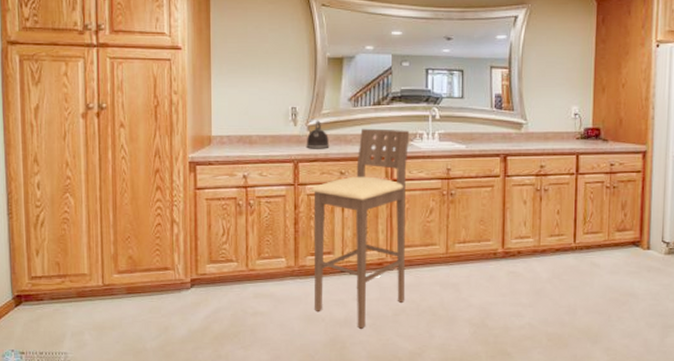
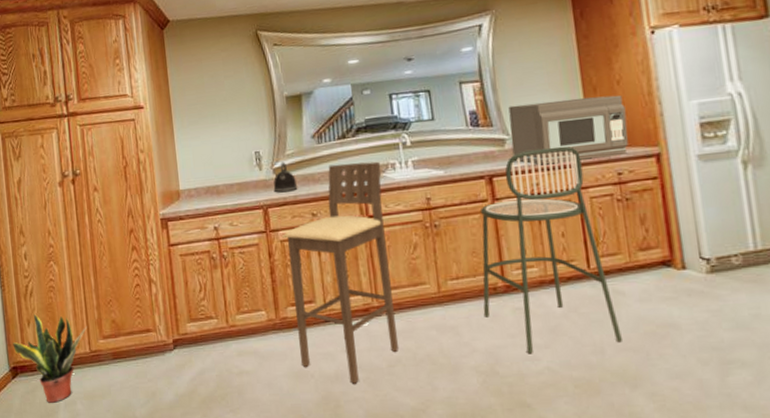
potted plant: none [18,245,102,332] -> present [13,314,87,403]
bar stool: none [482,135,592,311] -> present [480,146,622,354]
microwave: none [527,94,625,151] -> present [508,95,629,166]

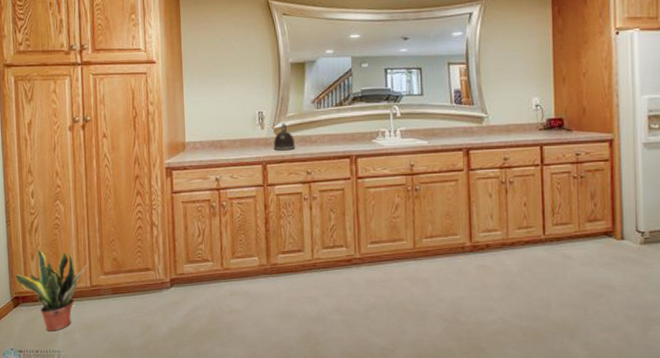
bar stool: present [285,161,398,384] -> none [281,128,375,325]
bar stool: present [480,146,622,354] -> none [451,127,566,306]
microwave: present [508,95,629,166] -> none [488,85,588,143]

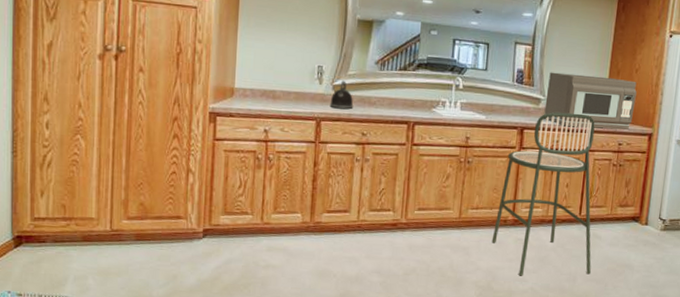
potted plant: present [16,249,89,331] -> none [19,186,111,276]
bar stool: none [451,127,566,306] -> present [491,112,595,276]
microwave: none [488,85,588,143] -> present [544,72,637,131]

